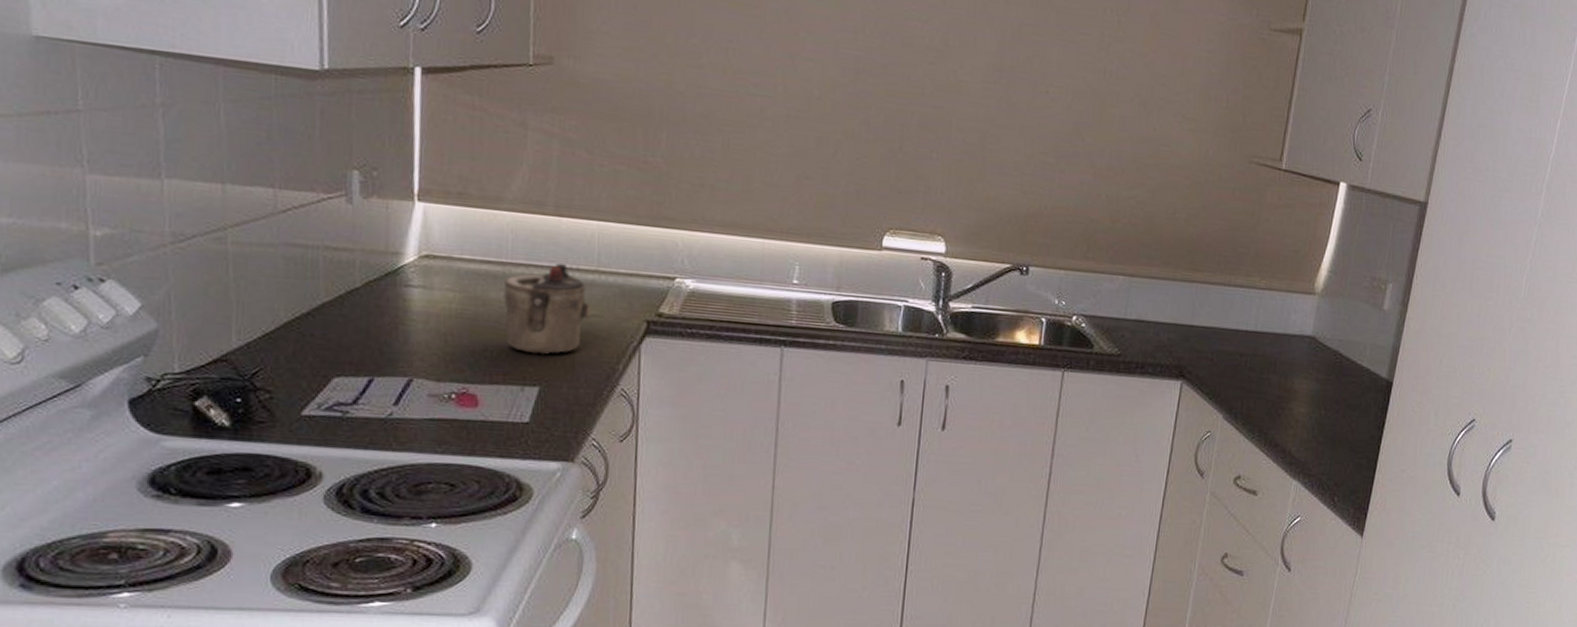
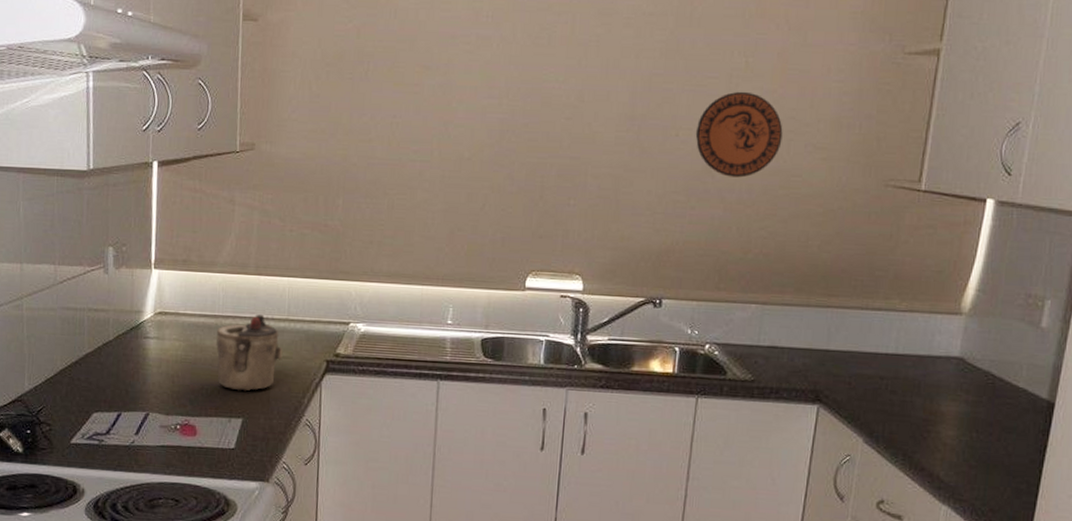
decorative plate: none [1066,51,1154,143] -> present [695,91,783,178]

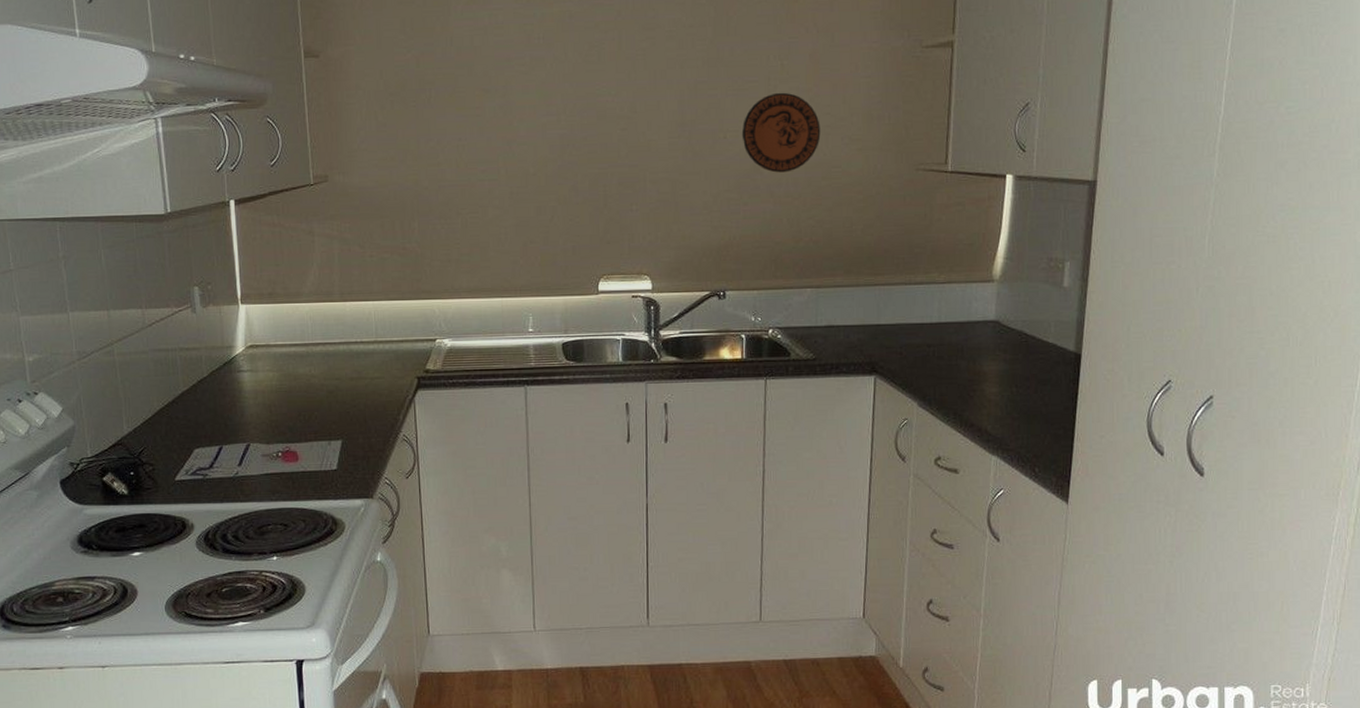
teapot: present [216,315,283,391] -> none [308,339,375,413]

